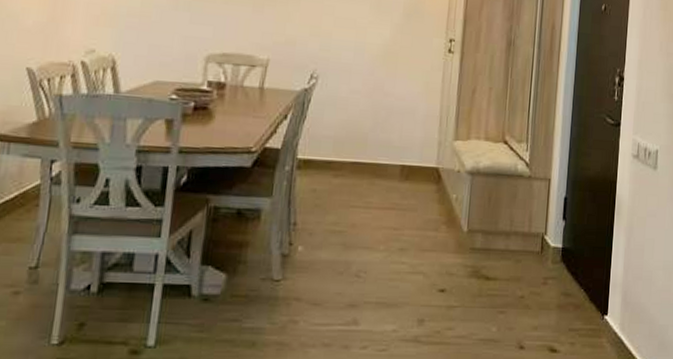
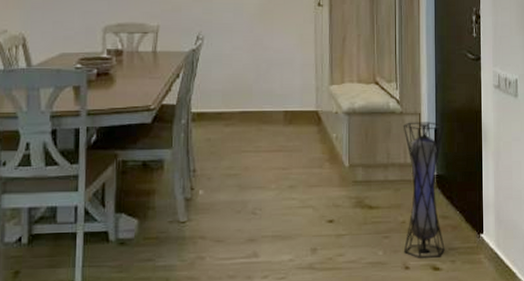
lantern: none [519,187,575,338] -> present [403,122,445,258]

